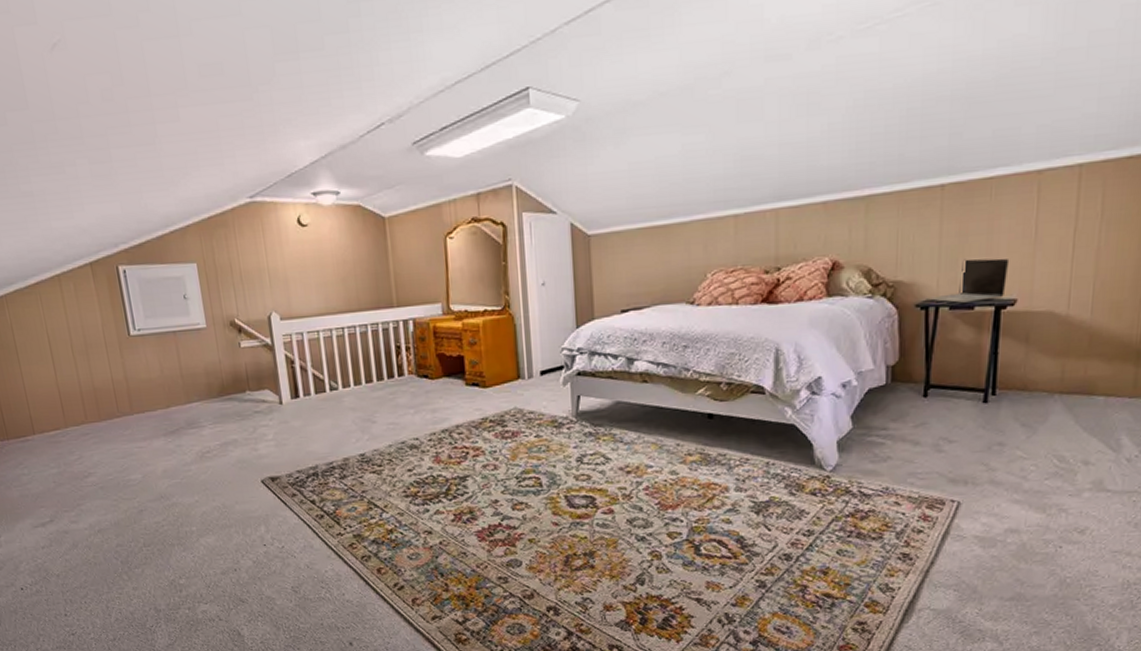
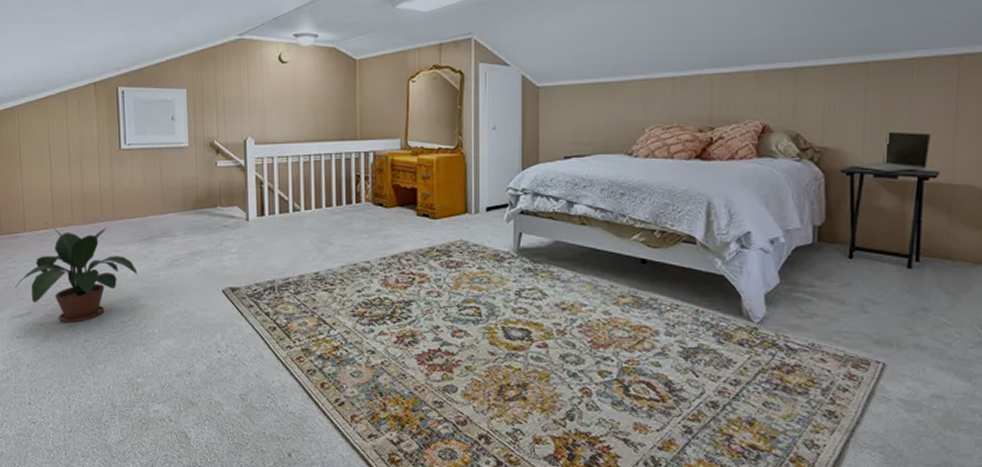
potted plant: none [31,421,166,529] -> present [15,221,138,323]

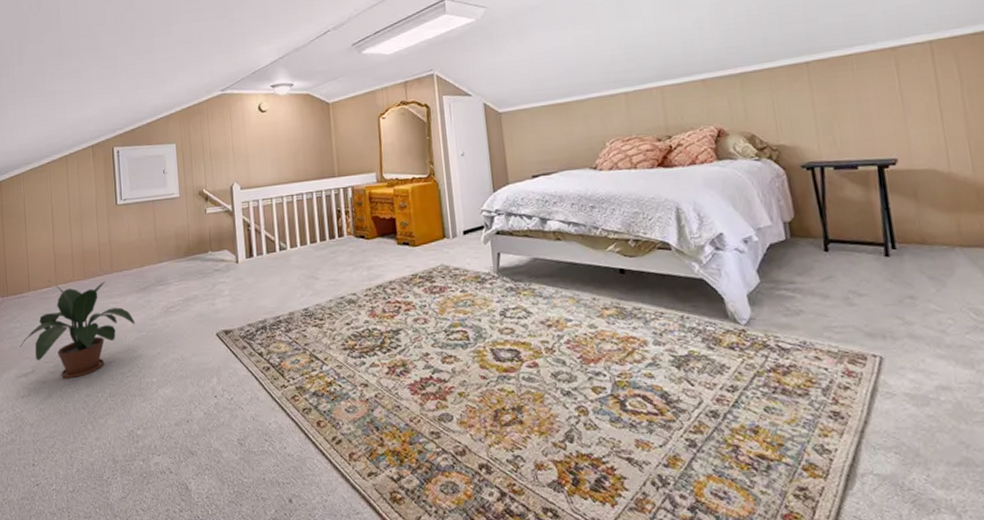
laptop: present [851,131,932,173] -> none [810,122,885,165]

